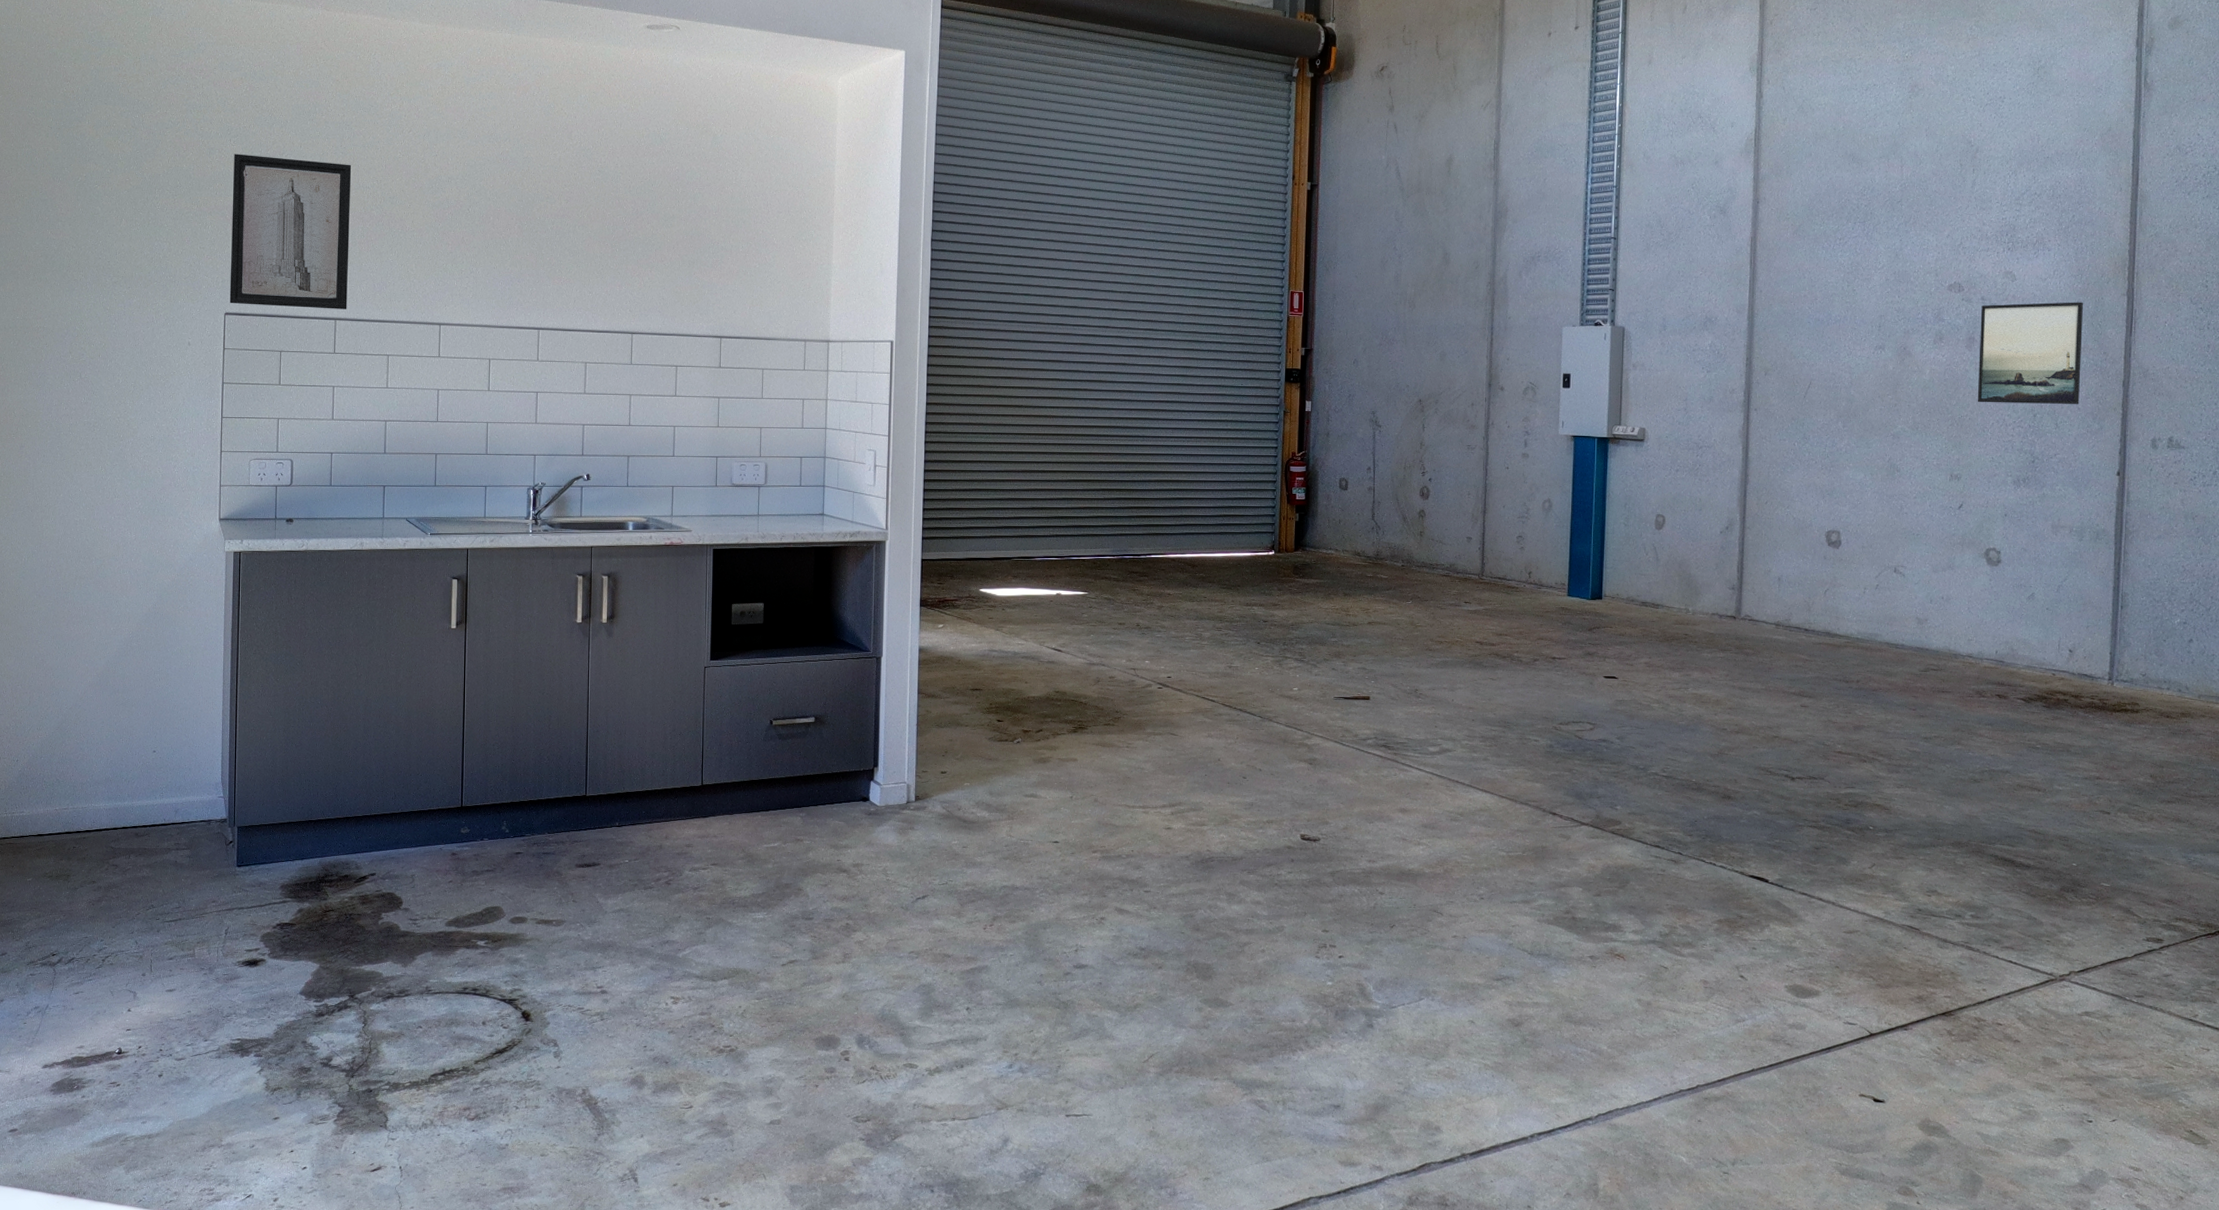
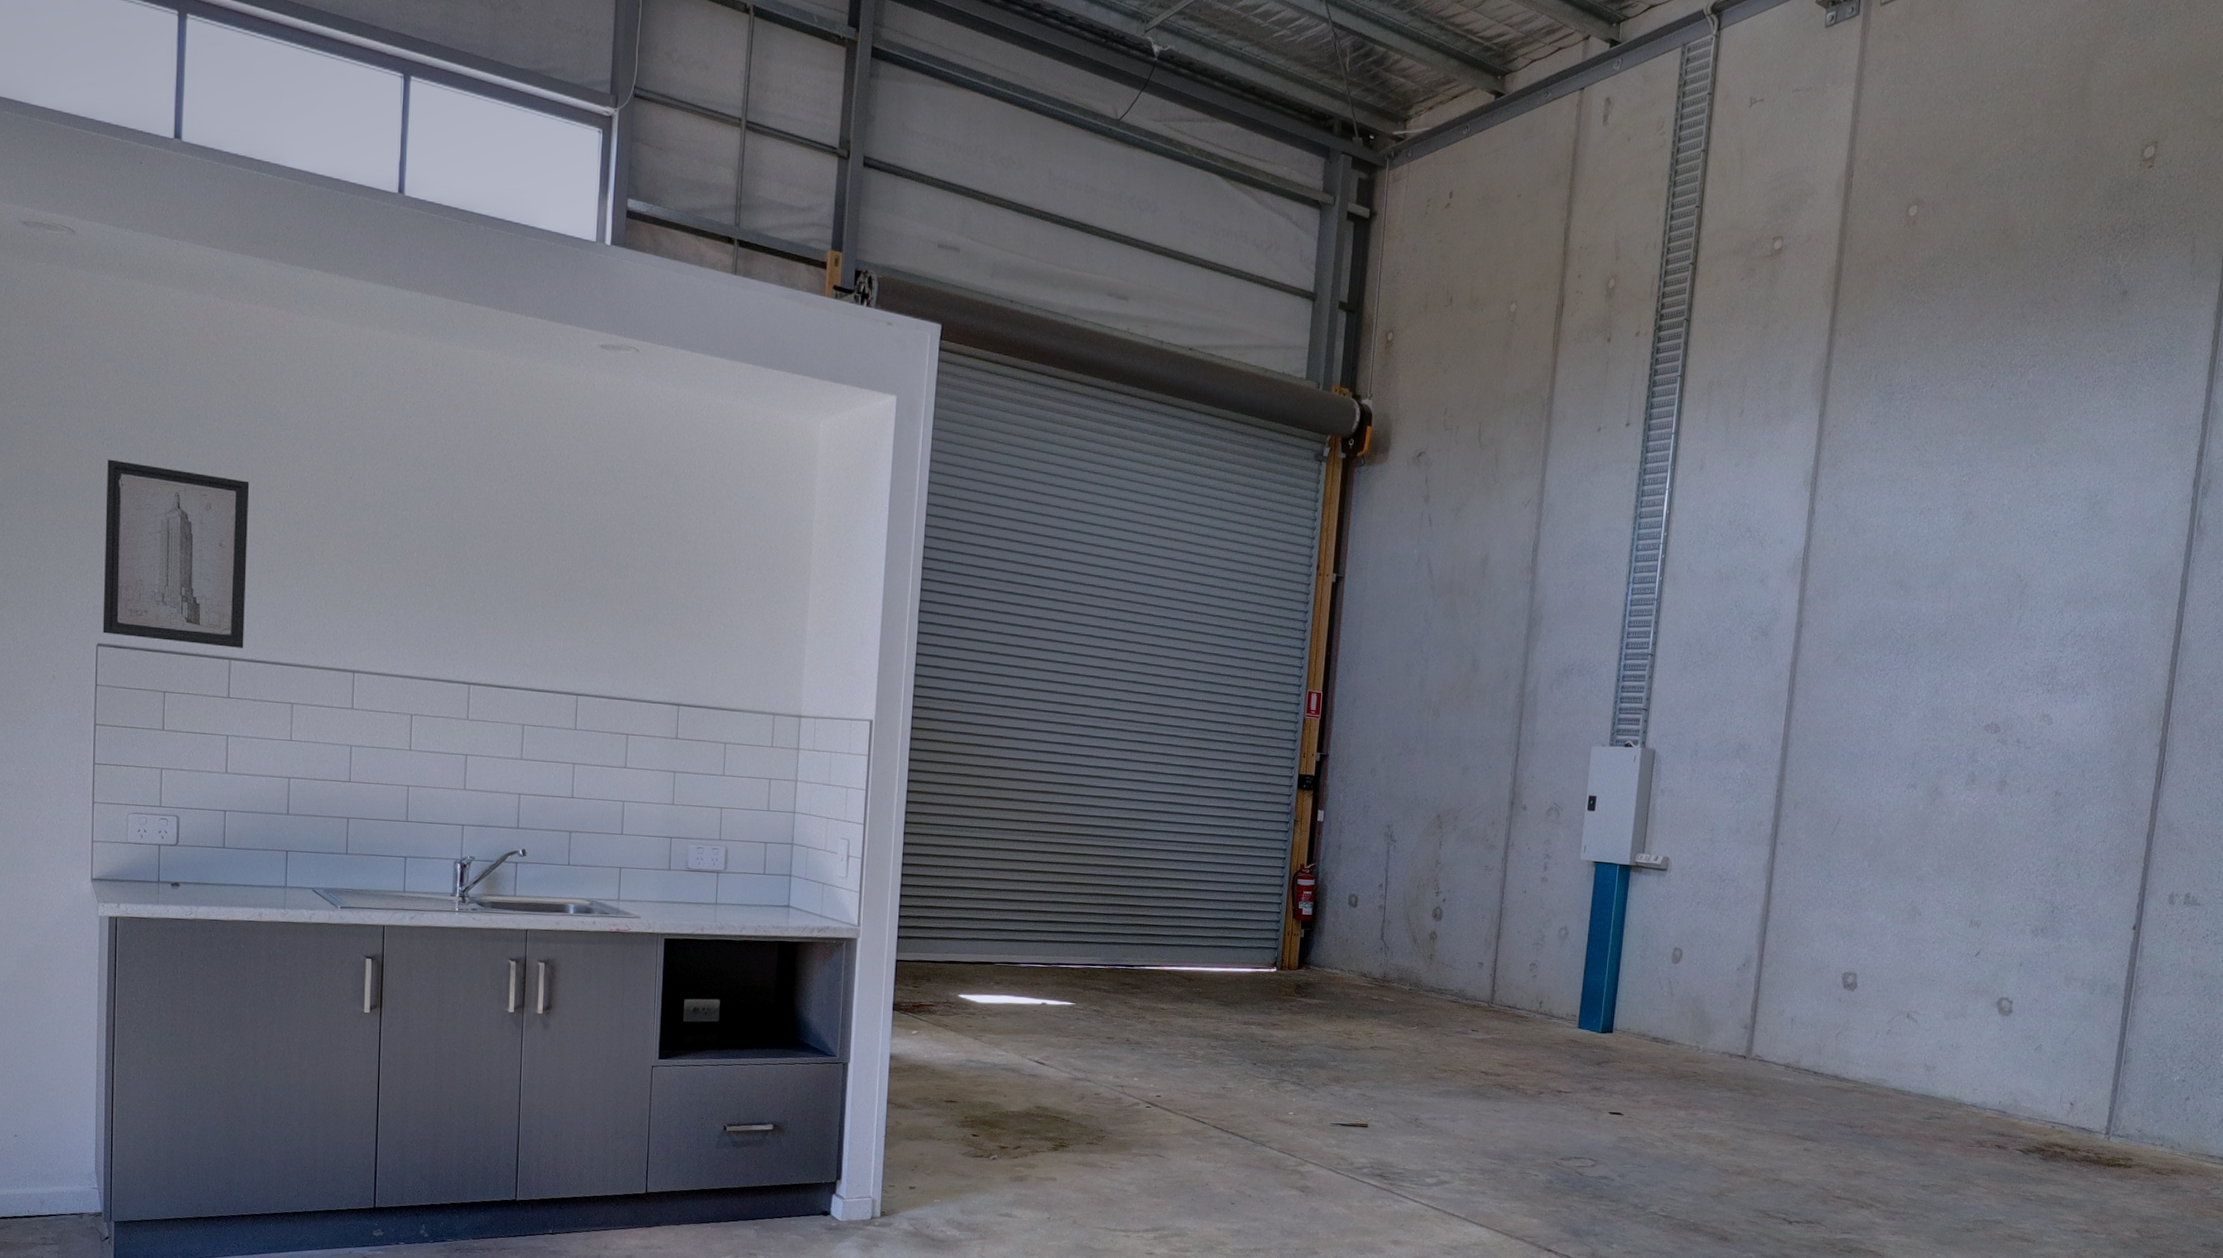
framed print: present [1977,302,2084,404] -> none [2003,747,2117,855]

